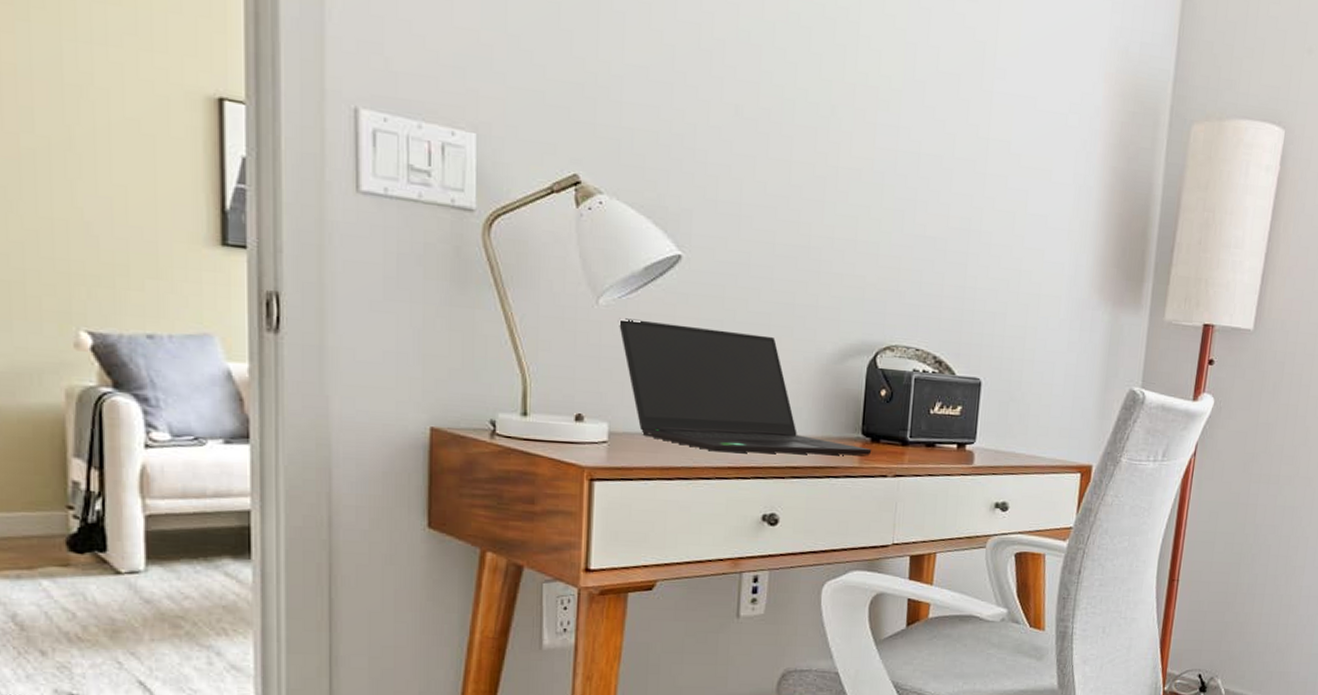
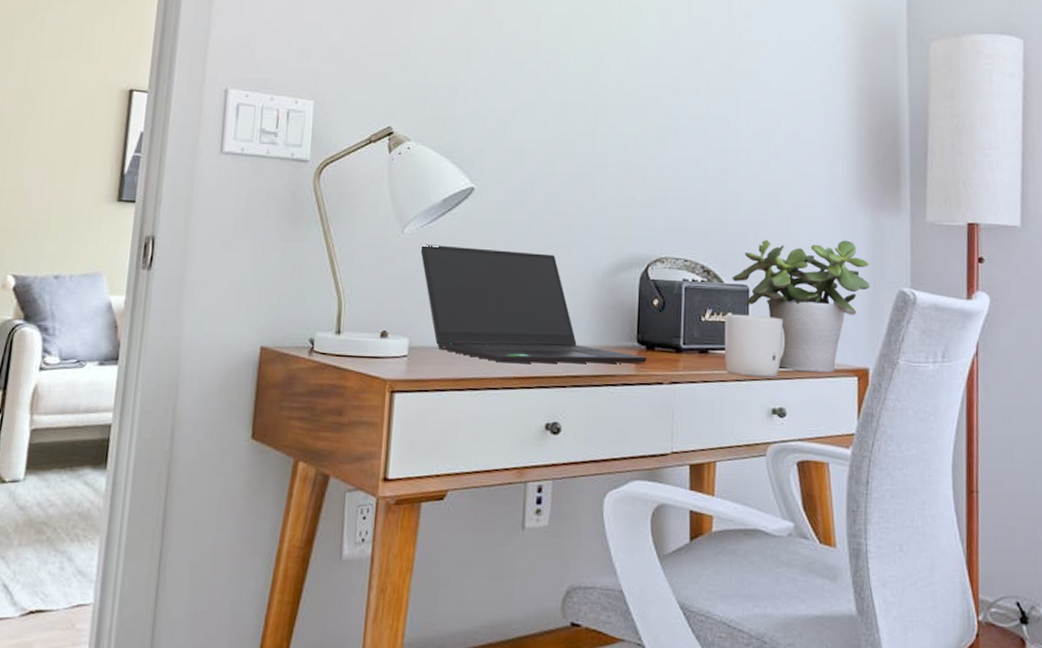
mug: none [950,407,1014,474] -> present [724,313,785,379]
potted plant: none [964,331,1103,469] -> present [732,239,870,373]

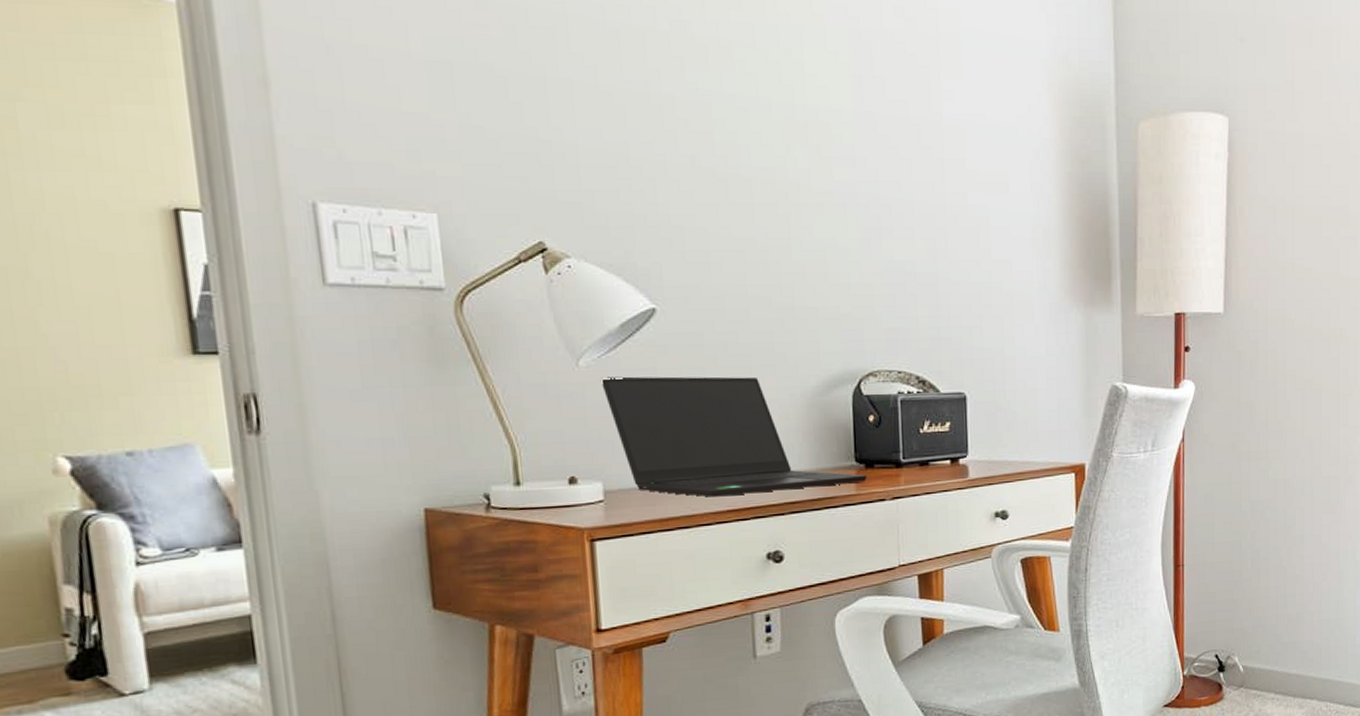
mug: present [724,313,785,379] -> none [943,422,1004,485]
potted plant: present [732,239,870,373] -> none [948,339,1084,474]

